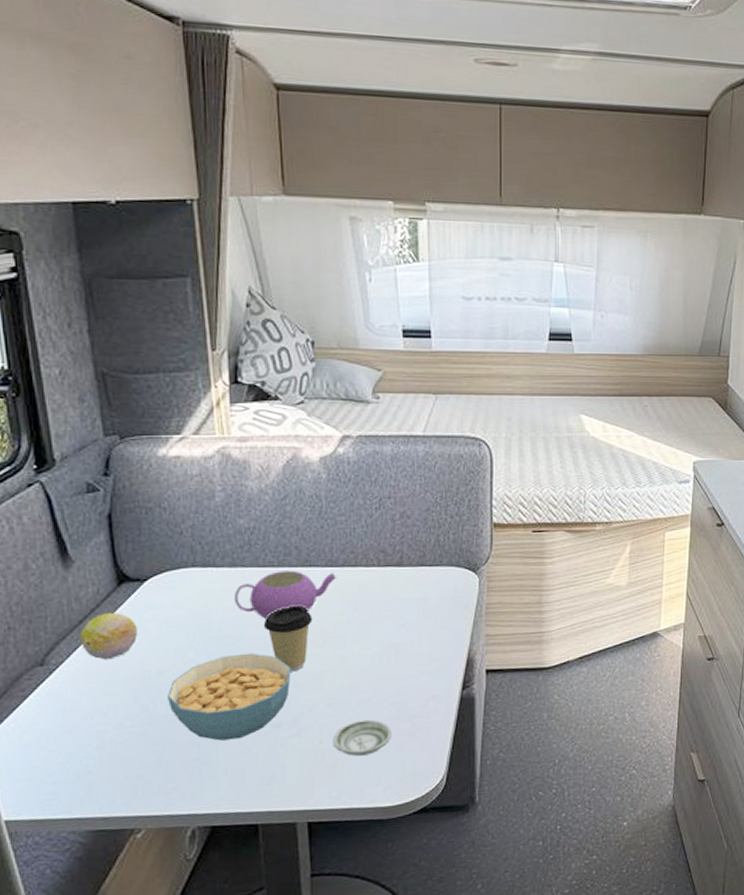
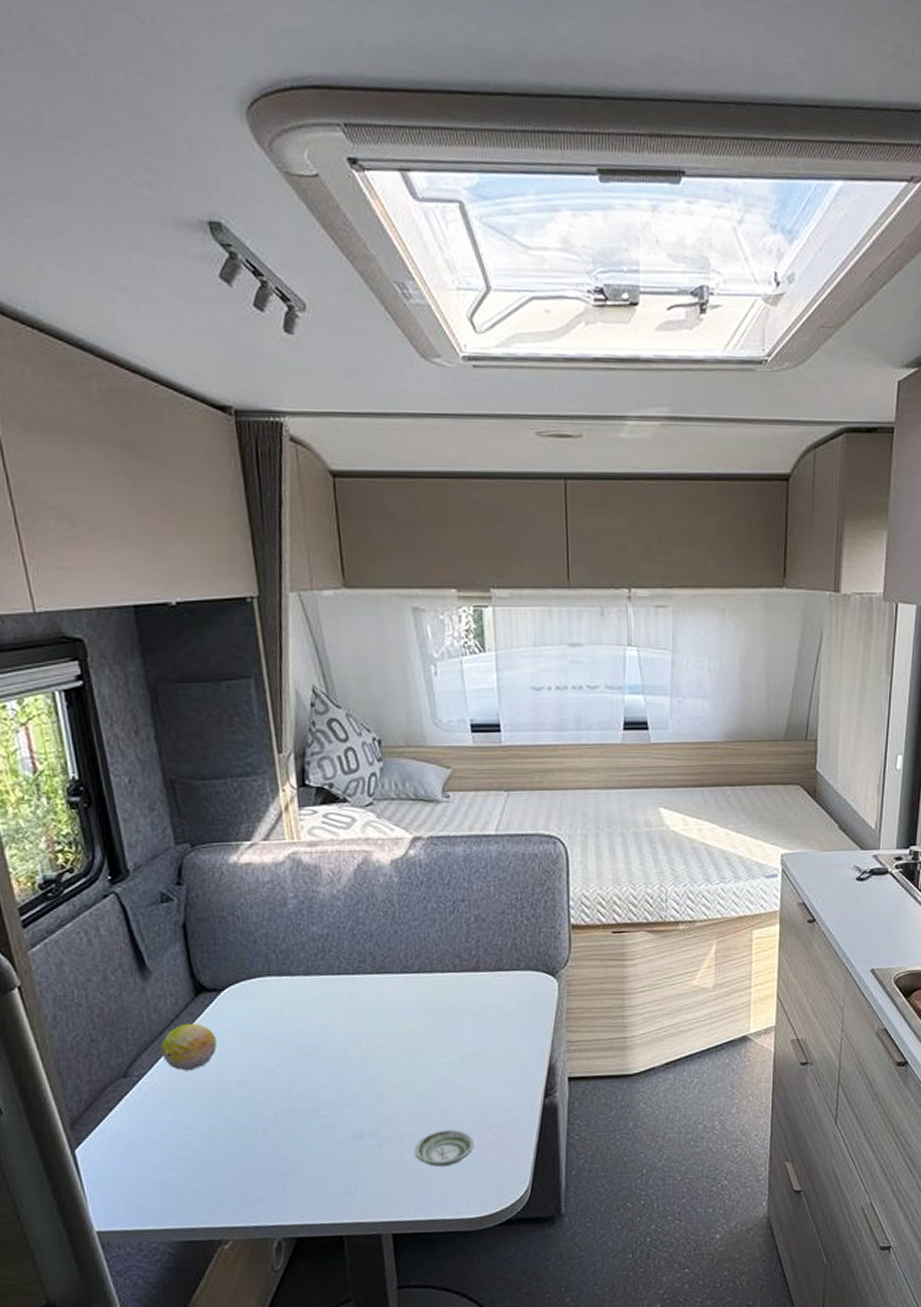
cereal bowl: present [168,653,291,741] -> none [249,1062,370,1152]
teapot: present [233,570,336,619] -> none [310,977,412,1028]
coffee cup: present [264,604,313,672] -> none [341,1012,390,1081]

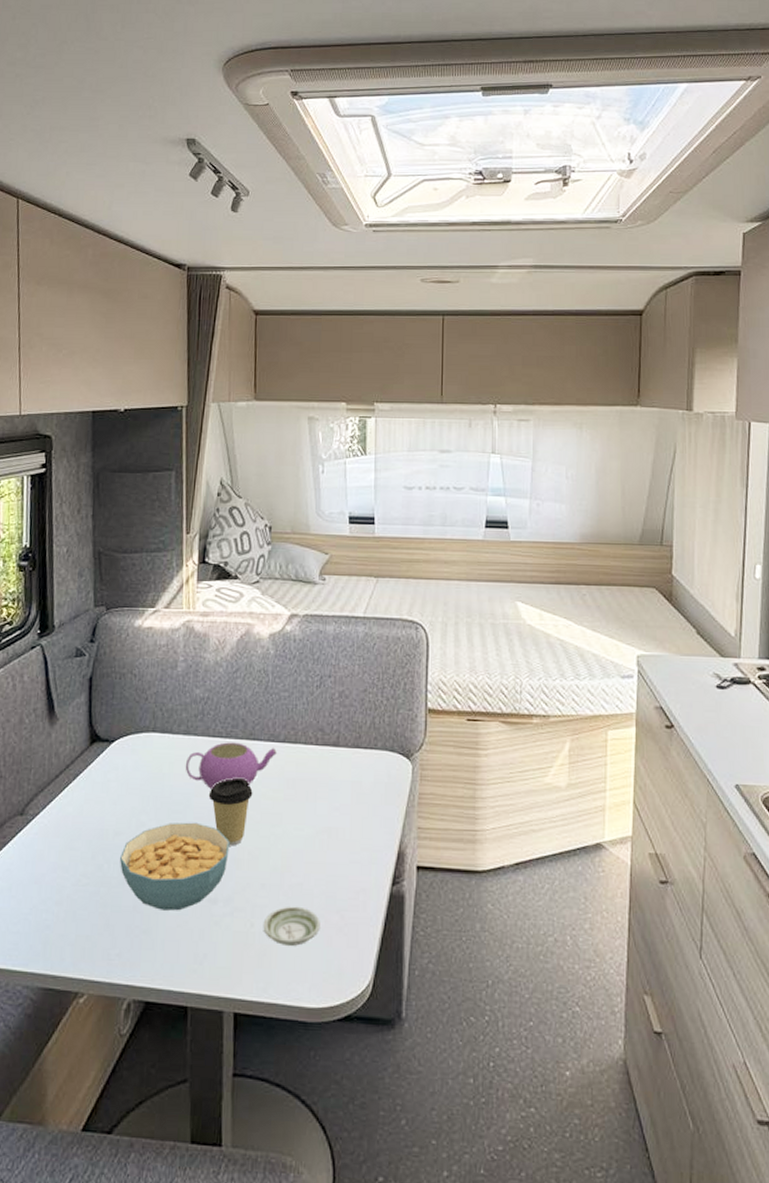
fruit: present [160,1023,217,1071] -> none [54,769,102,816]
cereal bowl: none [249,1062,370,1152] -> present [120,822,230,911]
teapot: none [310,977,412,1028] -> present [185,742,277,789]
coffee cup: none [341,1012,390,1081] -> present [209,777,253,846]

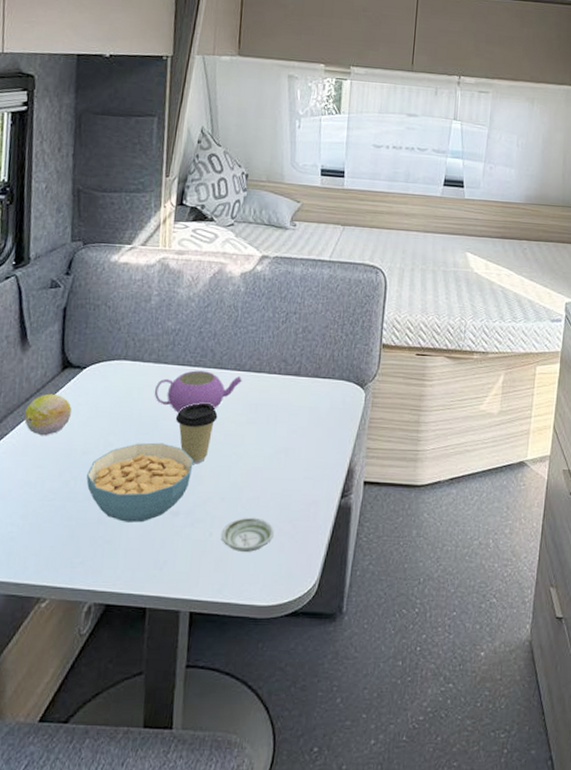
fruit: none [54,769,102,816] -> present [24,393,72,436]

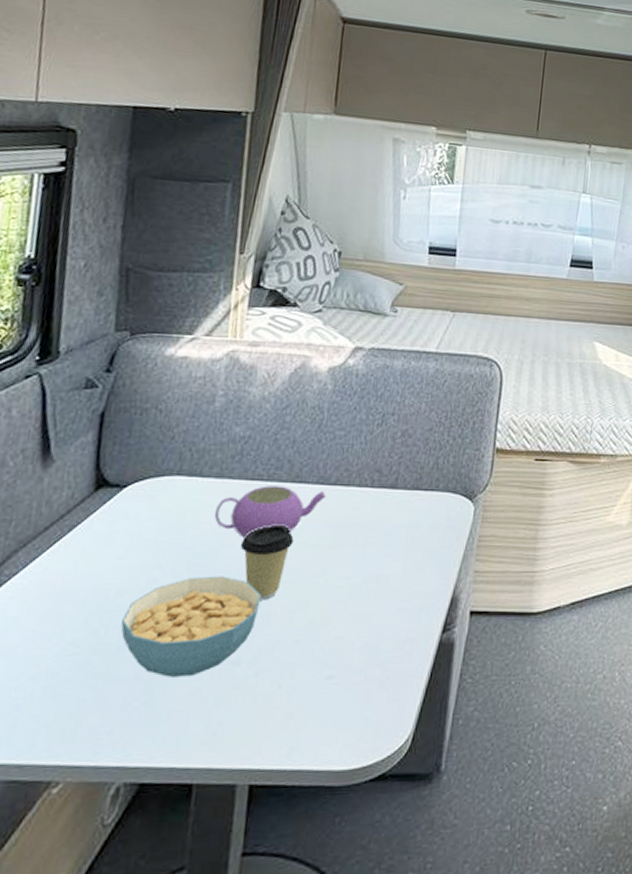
fruit: present [24,393,72,436] -> none [41,520,106,574]
saucer: present [221,517,274,553] -> none [292,662,360,707]

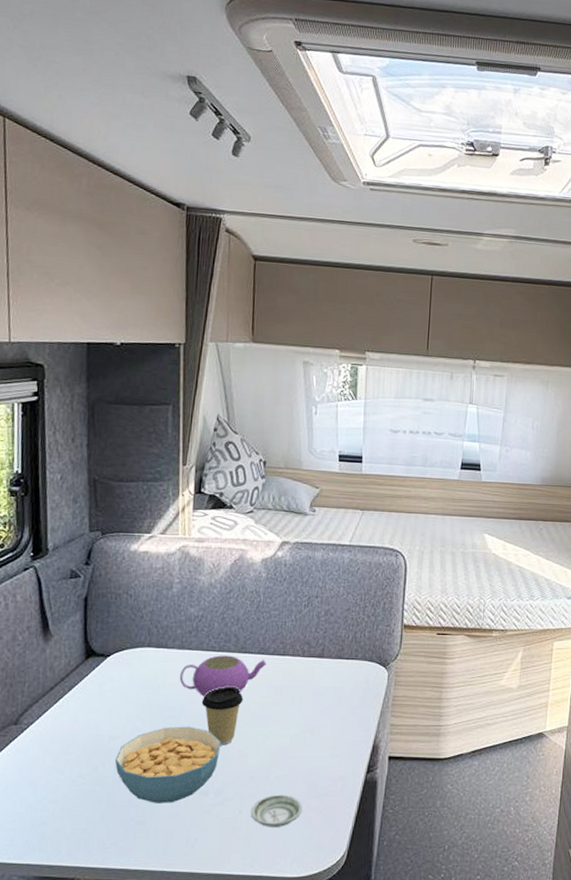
saucer: none [292,662,360,707] -> present [250,794,302,828]

